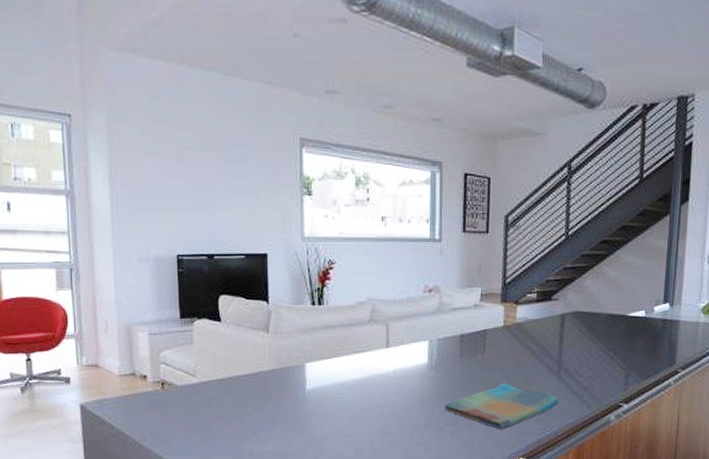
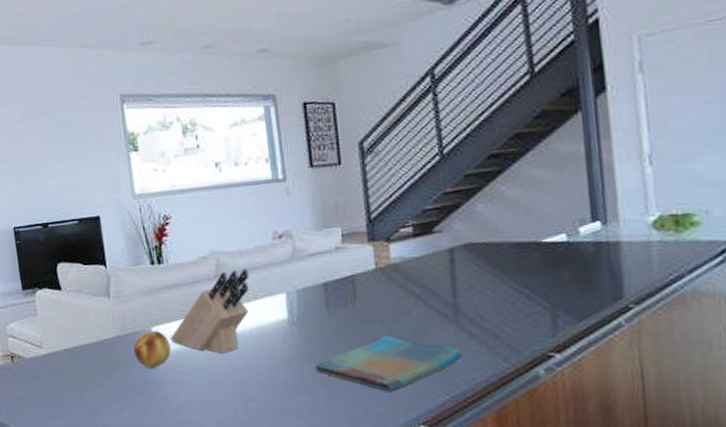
fruit: none [287,366,322,402] -> present [134,330,171,369]
knife block: none [321,316,399,391] -> present [170,268,249,354]

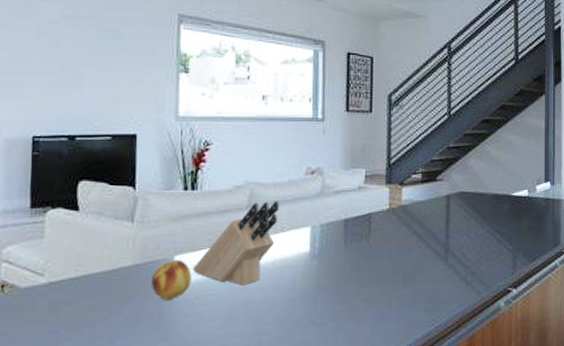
dish towel: present [315,335,463,392] -> none [328,270,448,323]

